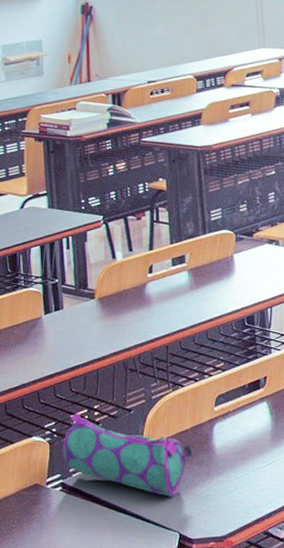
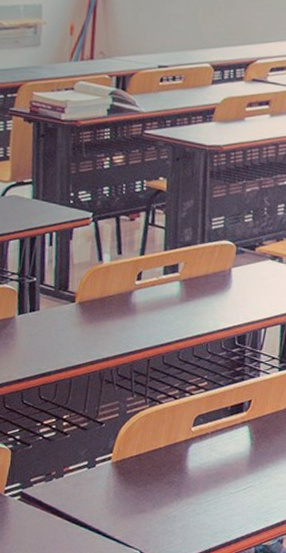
pencil case: present [62,412,193,497] -> none [25,421,164,515]

